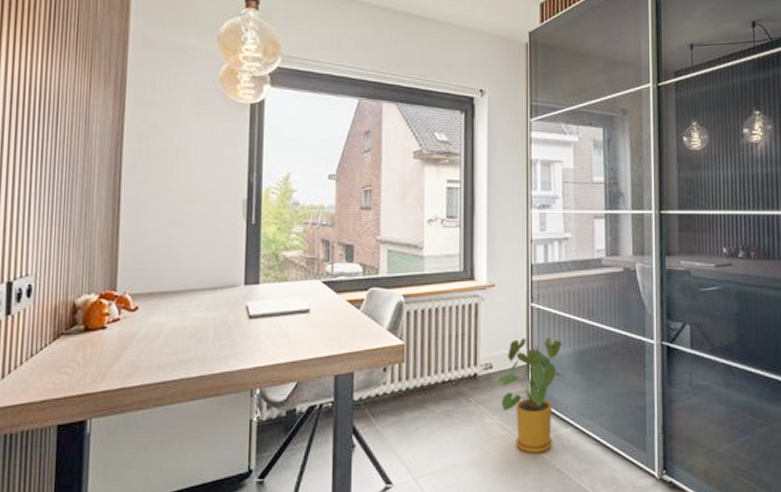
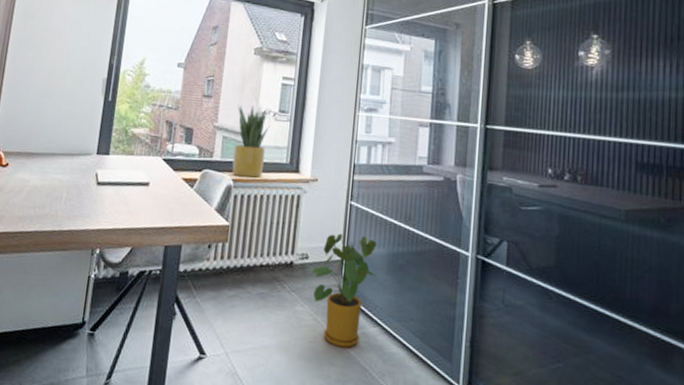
planter: none [400,212,438,291] -> present [232,104,270,178]

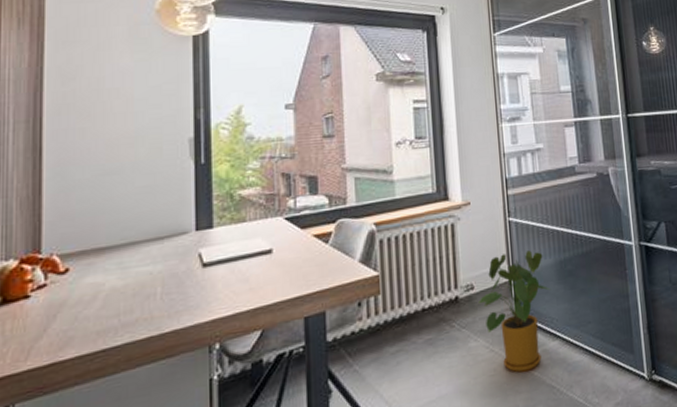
planter: present [232,104,270,178] -> none [366,135,408,219]

